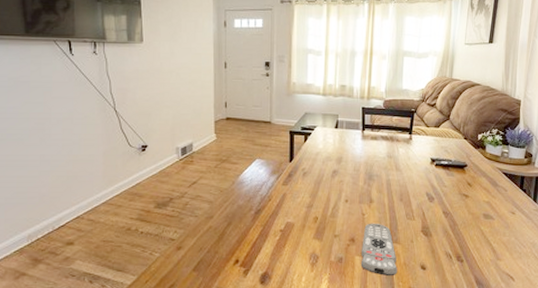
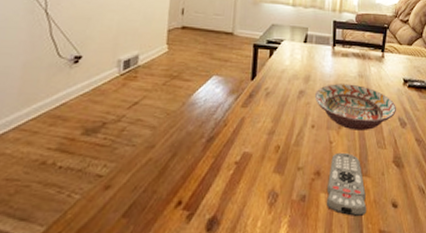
decorative bowl: none [347,164,424,204] -> present [314,84,396,130]

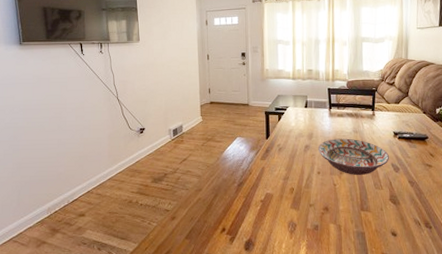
remote control: present [327,152,367,216] -> none [335,192,370,242]

